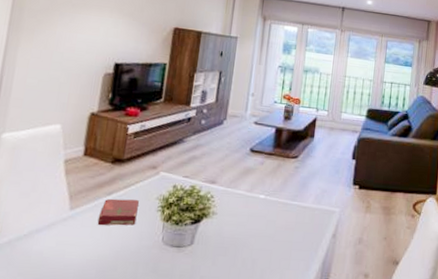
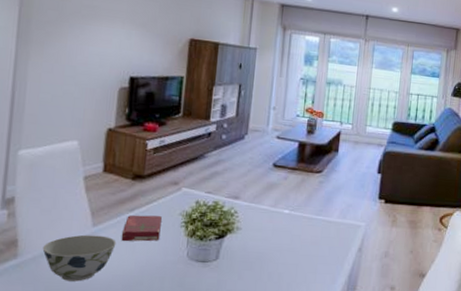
bowl: none [18,218,93,266] -> present [42,234,117,282]

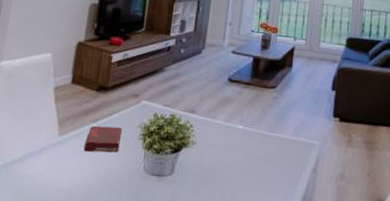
bowl: present [42,234,117,282] -> none [13,143,79,190]

